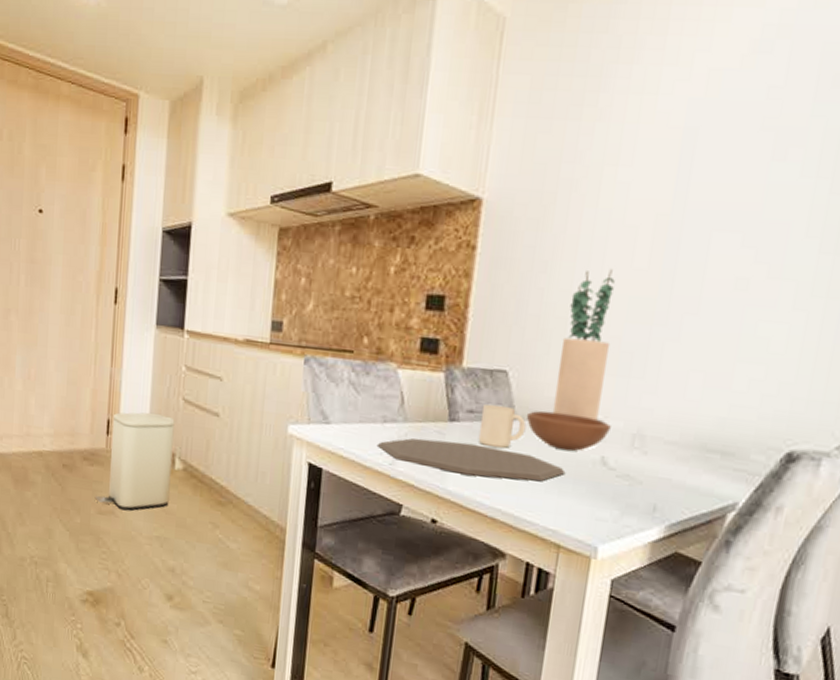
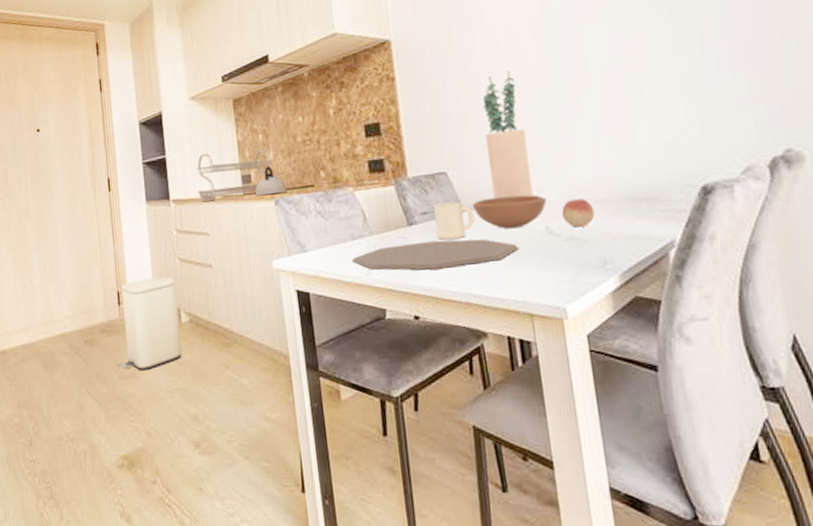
dish rack: none [217,284,312,344] -> present [196,149,273,202]
kettle: none [283,316,322,353] -> present [255,166,288,197]
fruit: none [623,434,661,467] -> present [561,198,595,228]

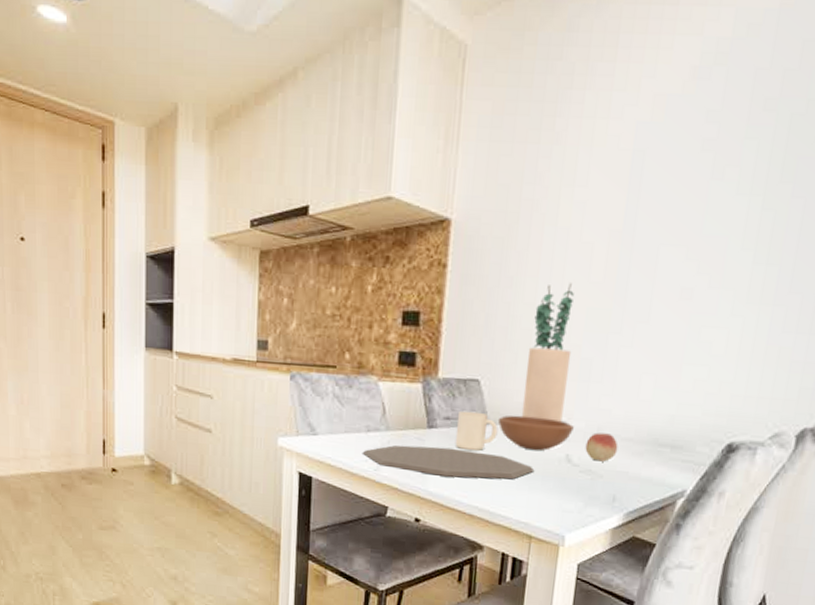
pedal bin: present [116,276,182,371] -> none [95,431,169,525]
dish rack: present [196,149,273,202] -> none [205,306,295,362]
kettle: present [255,166,288,197] -> none [269,335,306,369]

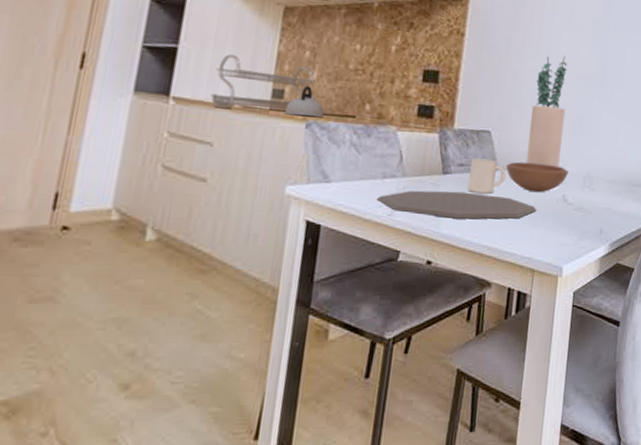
dish rack: none [205,306,295,362] -> present [210,54,315,110]
kettle: none [269,335,306,369] -> present [283,85,324,118]
fruit: present [585,432,618,462] -> none [577,176,603,200]

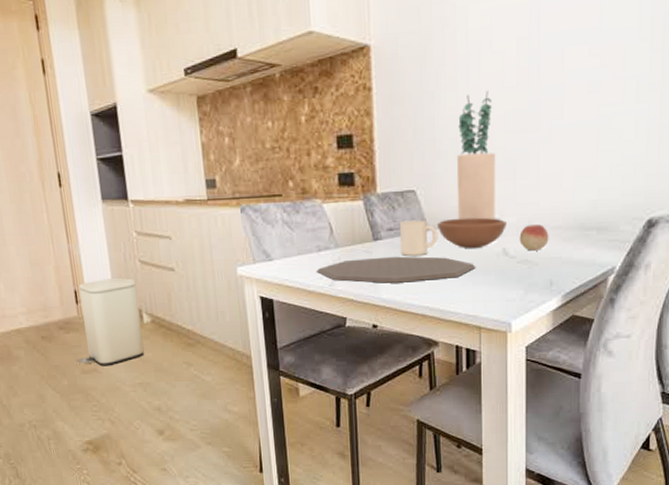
pedal bin: none [25,182,150,294] -> present [76,277,144,366]
dish rack: present [210,54,315,110] -> none [156,152,239,205]
kettle: present [283,85,324,118] -> none [219,171,254,203]
fruit: none [577,176,603,200] -> present [519,224,549,251]

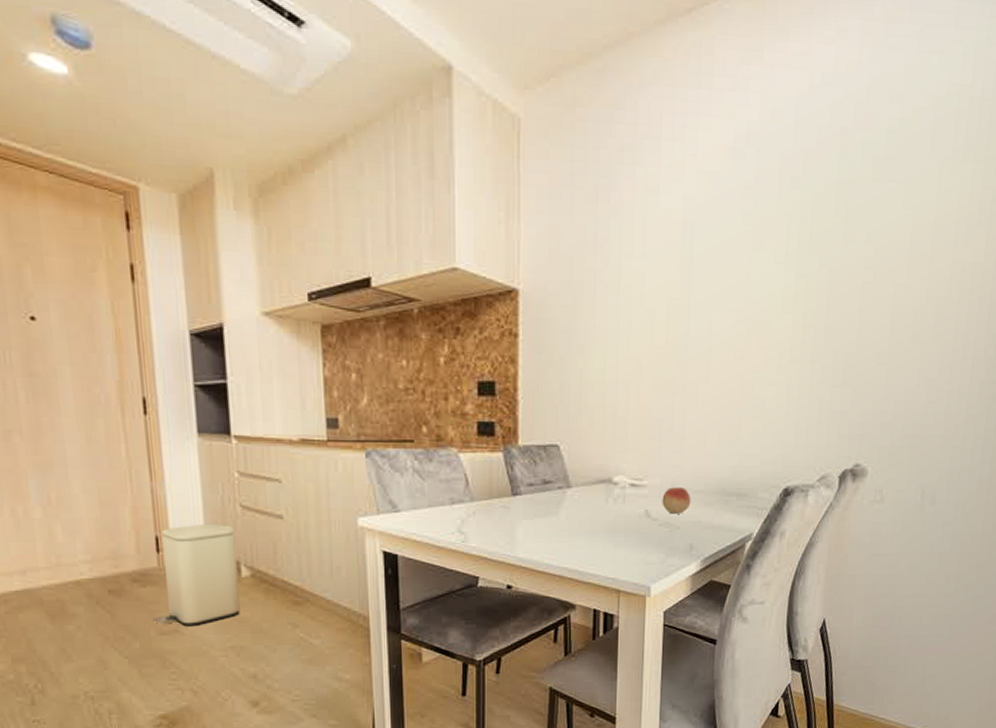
placemat: present [316,256,476,283] -> none [448,513,618,541]
mug: present [399,220,438,256] -> none [540,476,580,513]
bowl: present [436,217,507,249] -> none [579,476,650,509]
vase: present [456,91,496,220] -> none [601,348,643,480]

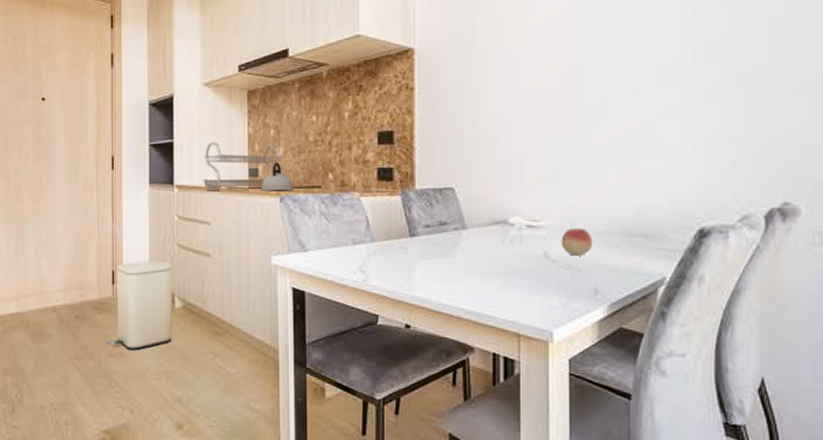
dish rack: none [268,384,367,444] -> present [202,141,282,191]
kettle: none [341,411,382,445] -> present [260,162,294,191]

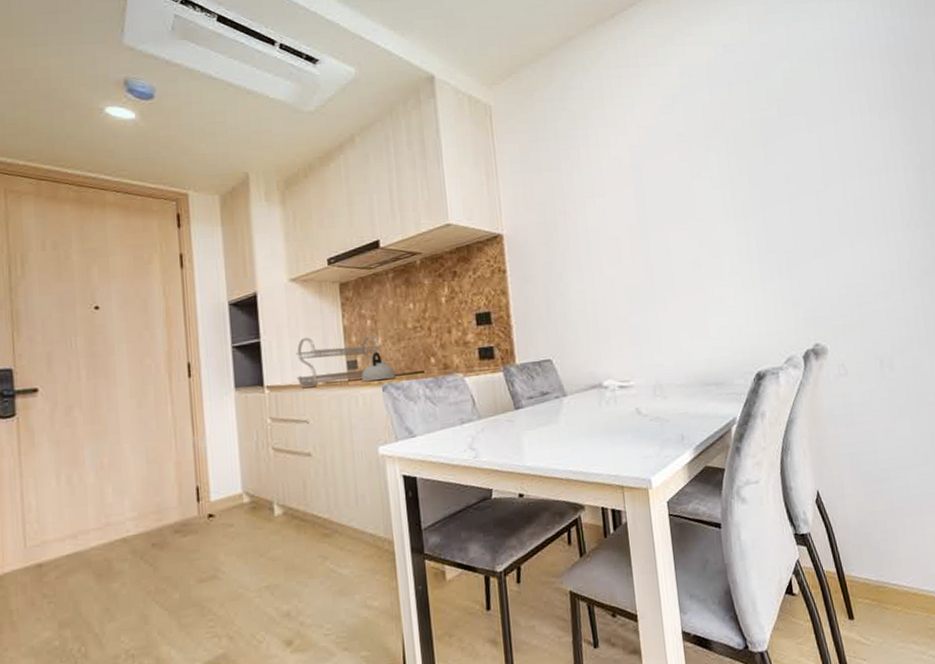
pedal bin: present [105,260,172,351] -> none [192,468,274,572]
fruit: present [561,228,593,256] -> none [649,383,676,409]

